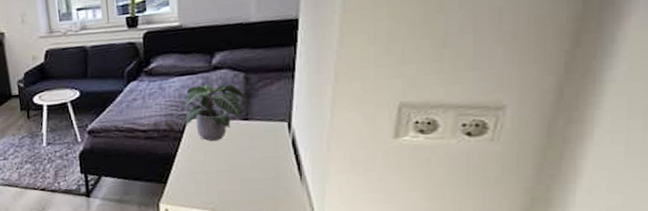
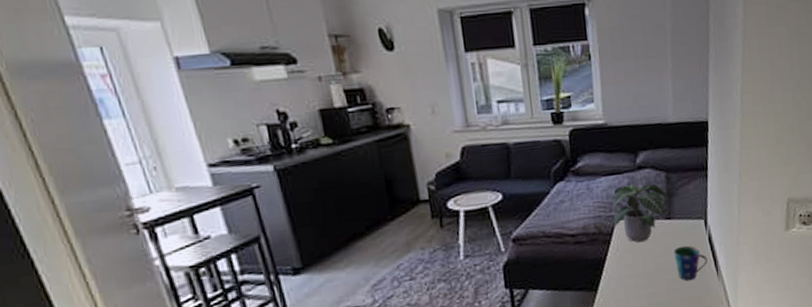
cup: none [250,147,290,183] -> present [674,245,708,281]

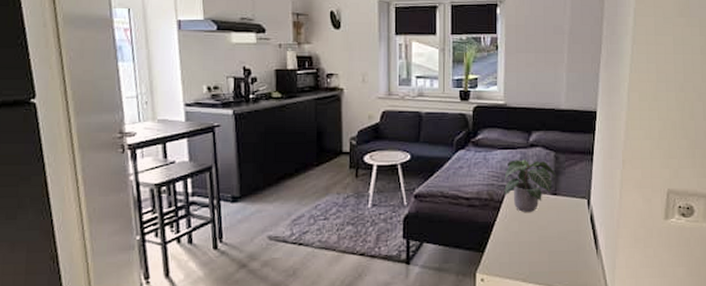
cup: present [674,245,708,281] -> none [557,221,589,255]

